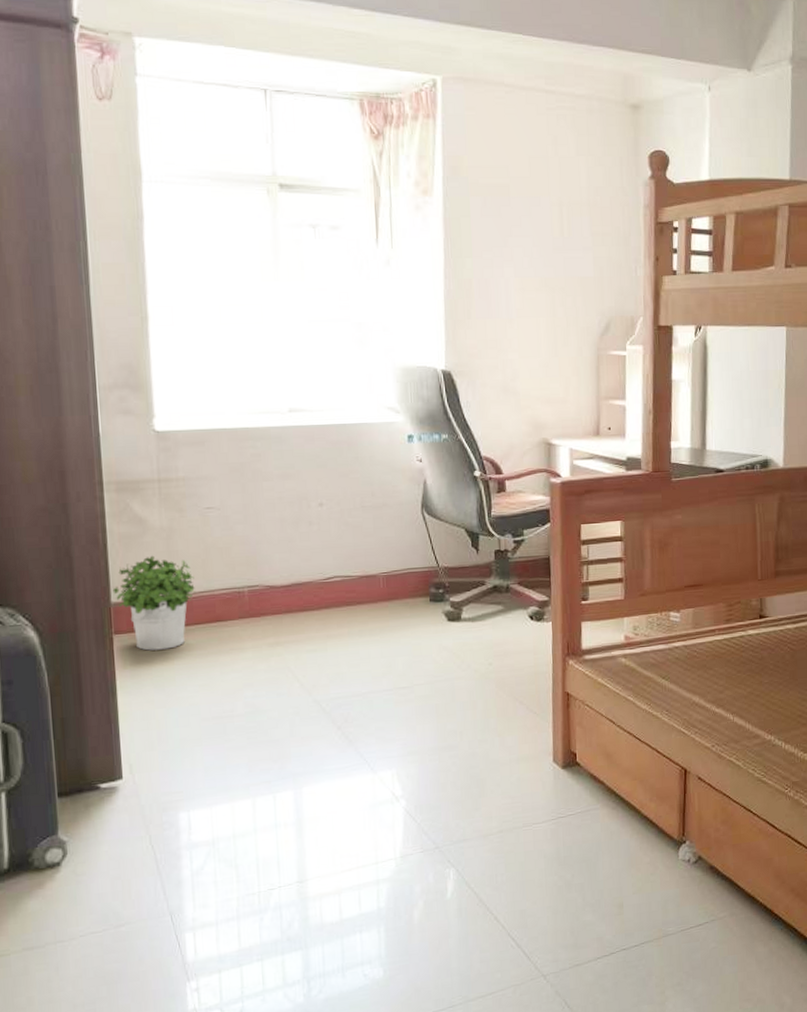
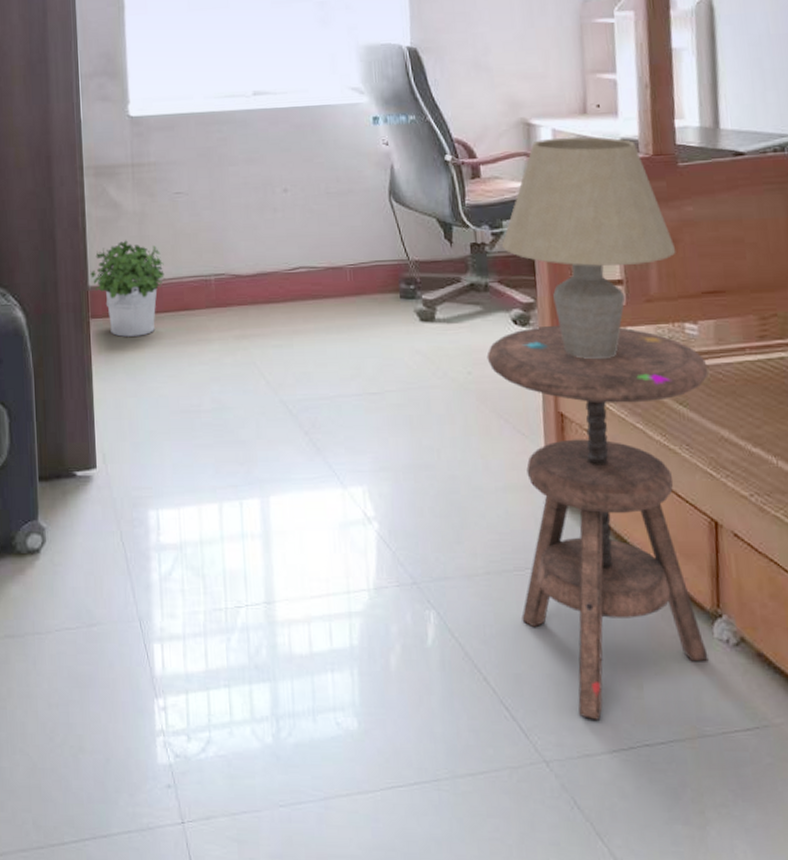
side table: none [506,618,686,937] -> present [486,325,709,720]
table lamp: none [522,456,667,647] -> present [501,137,676,360]

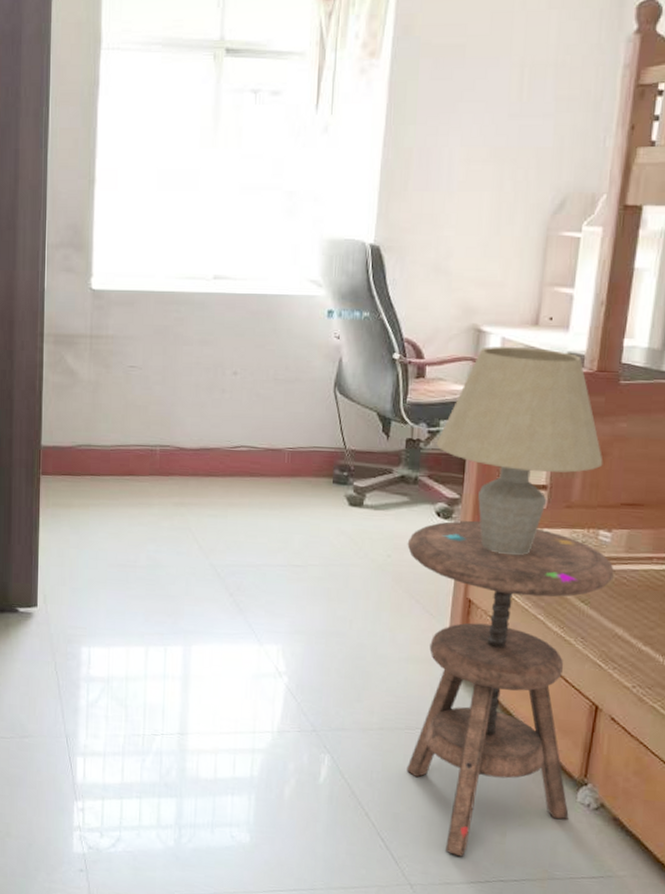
potted plant: present [90,240,166,337] -> none [43,406,114,495]

